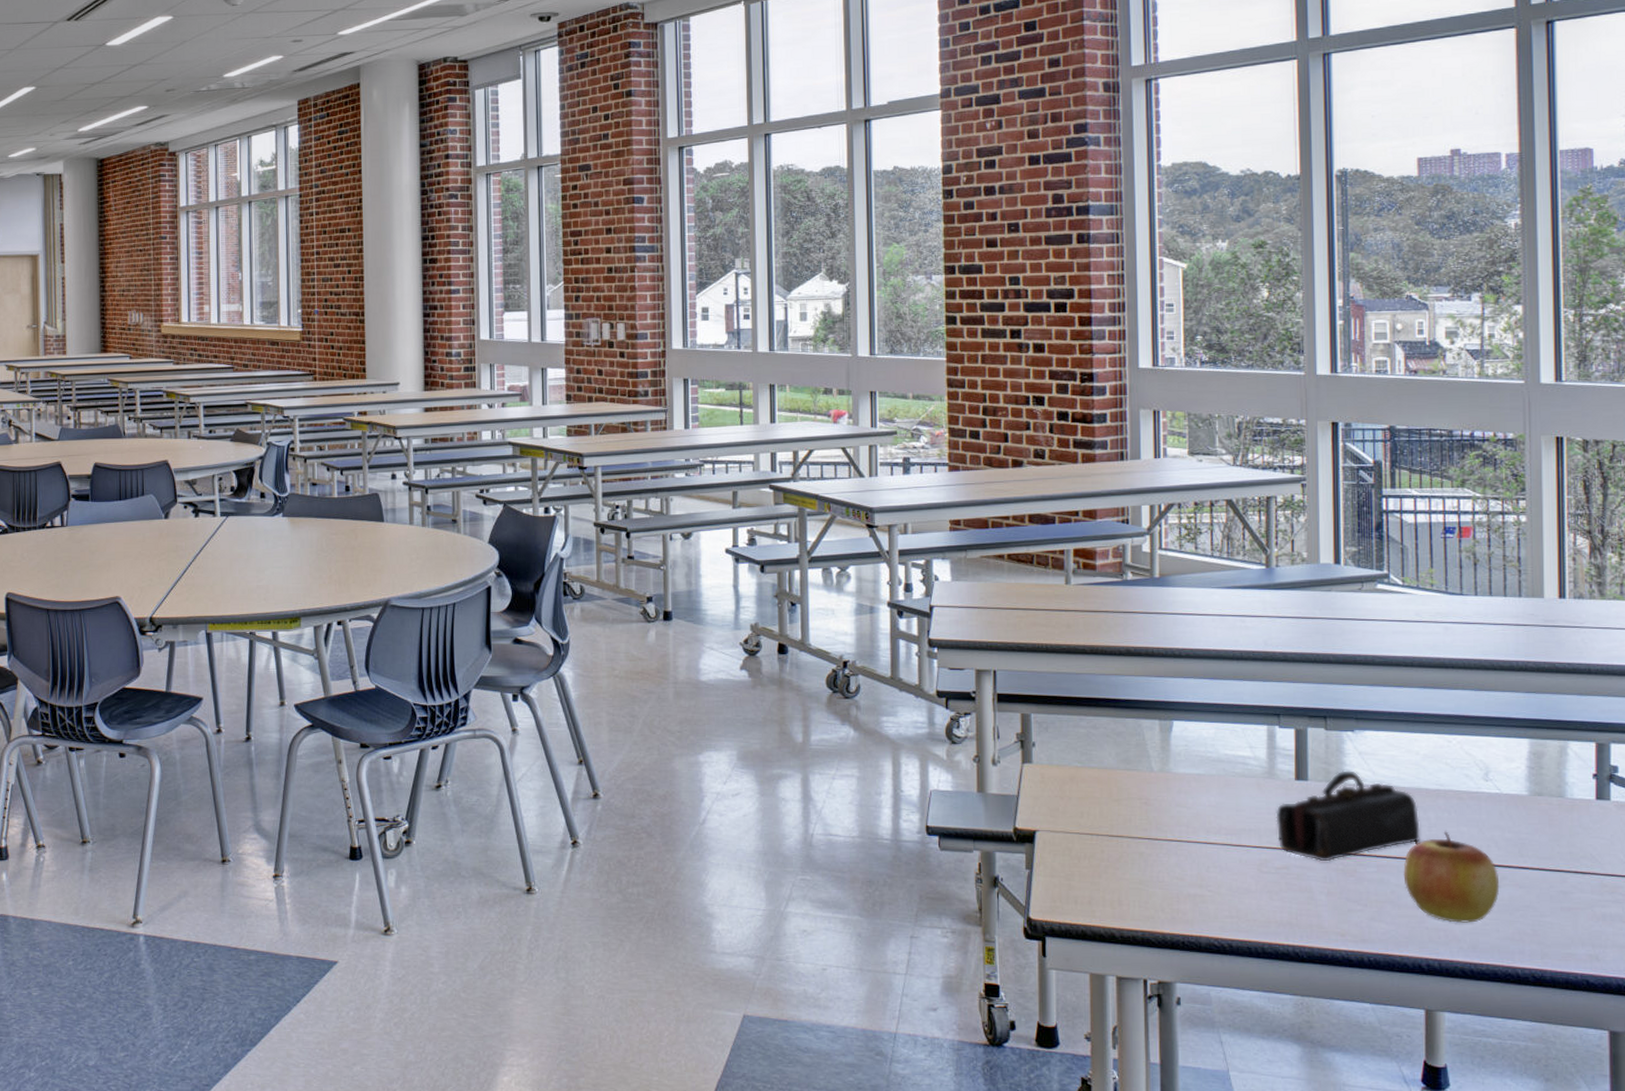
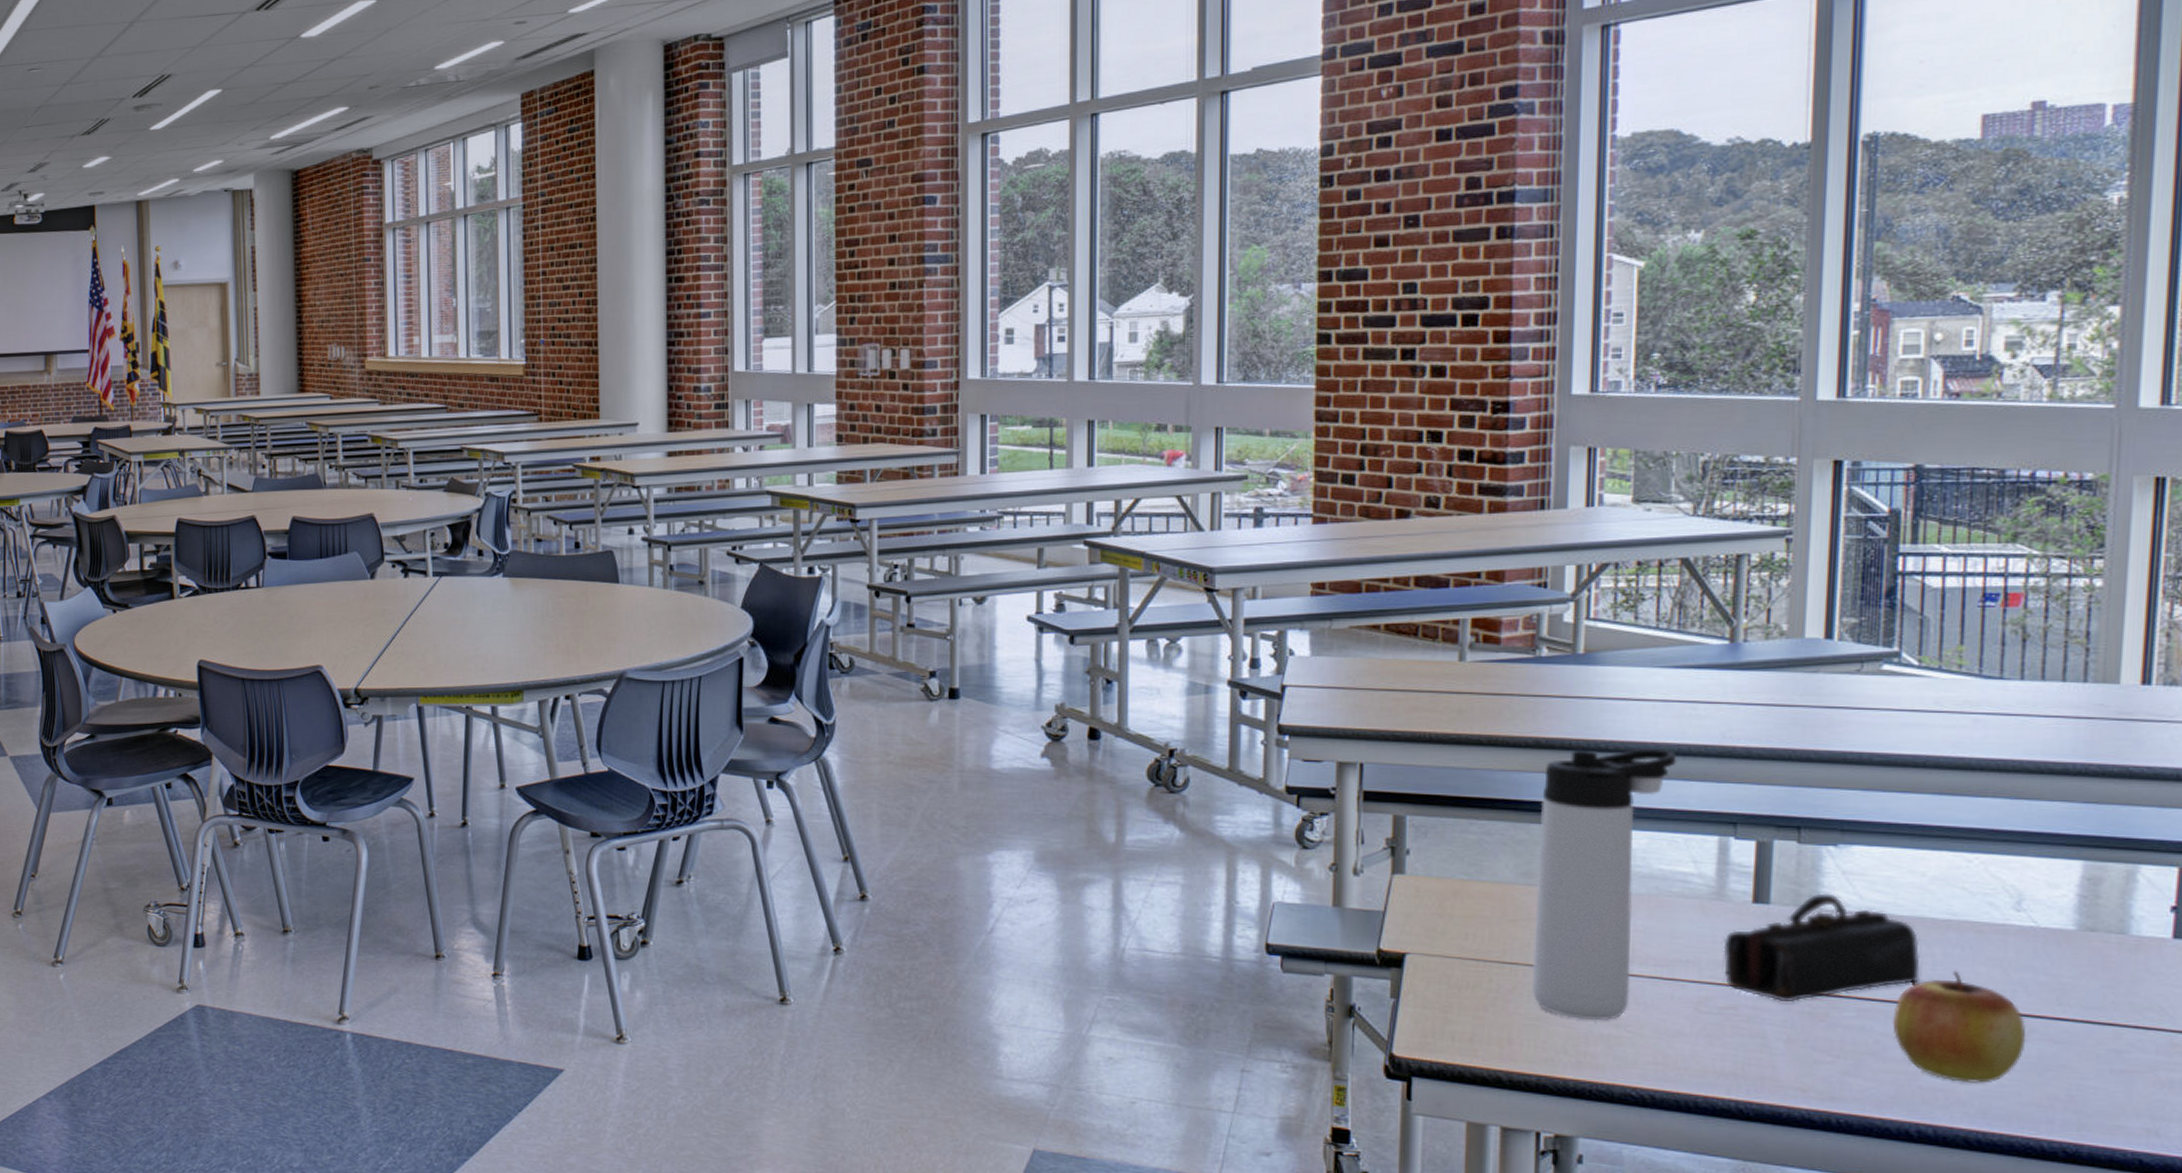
thermos bottle: none [1133,654,1233,883] -> present [1532,748,1677,1021]

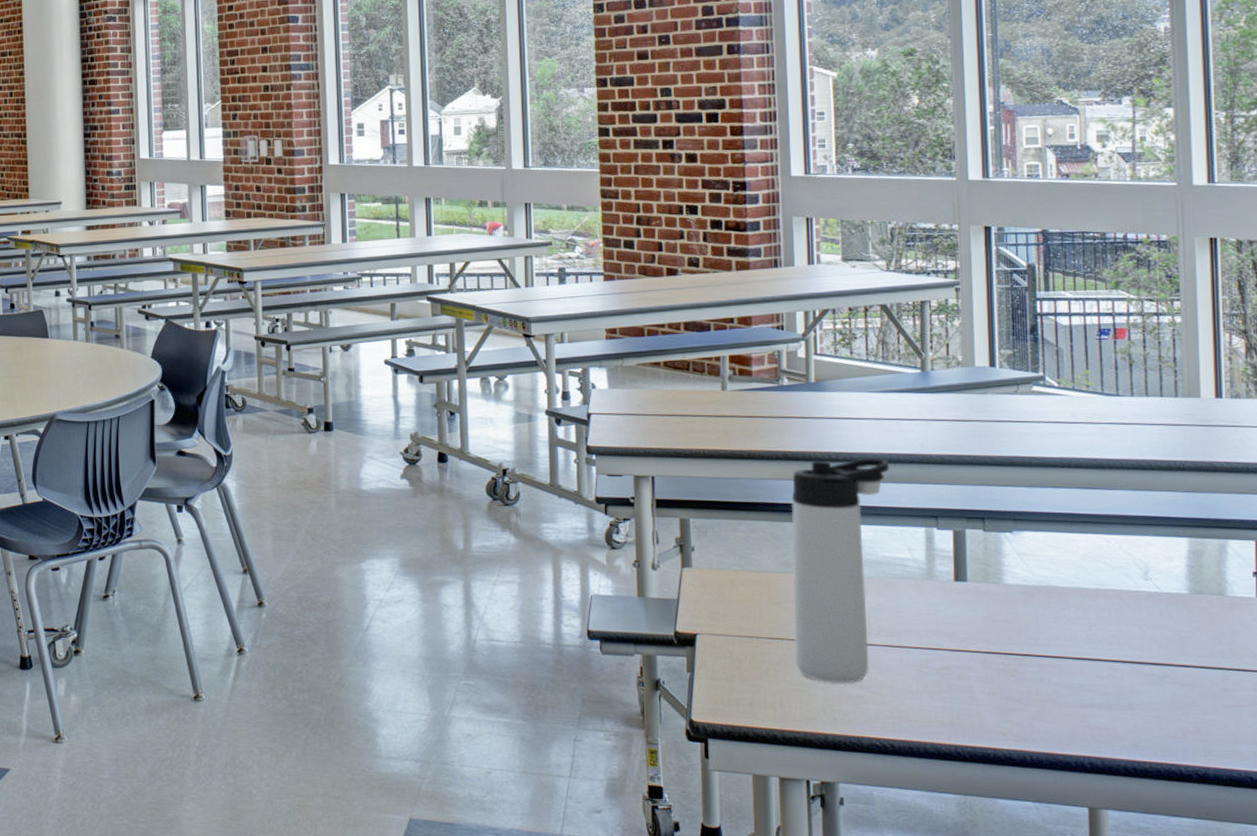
pencil case: present [1723,893,1921,1003] -> none [935,571,1081,662]
apple: present [1892,971,2026,1083] -> none [1064,630,1161,721]

